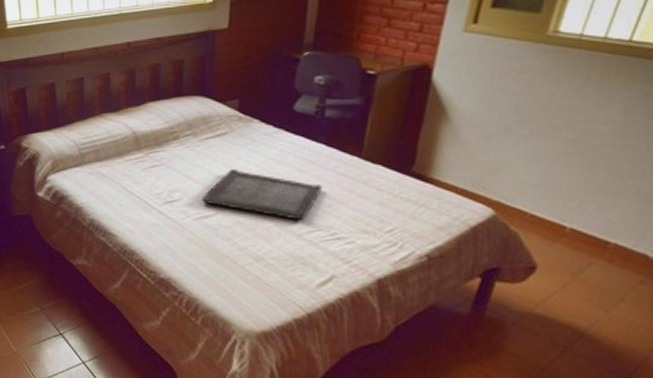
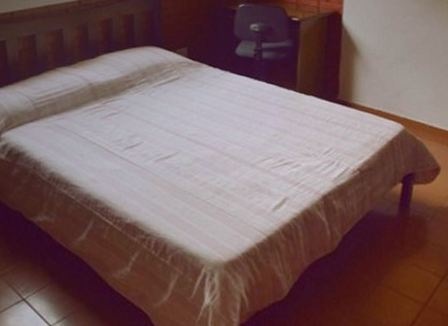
serving tray: present [201,169,322,221] -> none [160,111,267,152]

